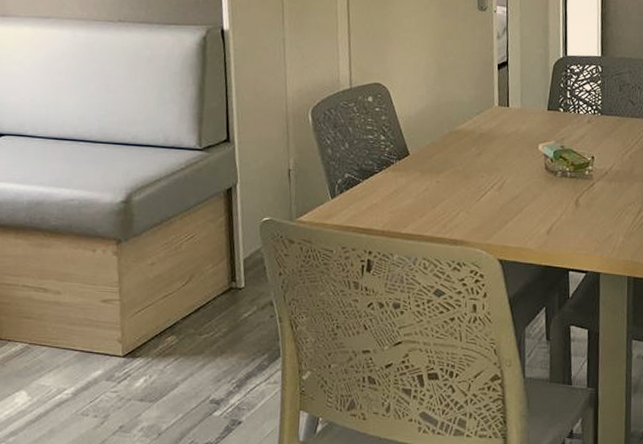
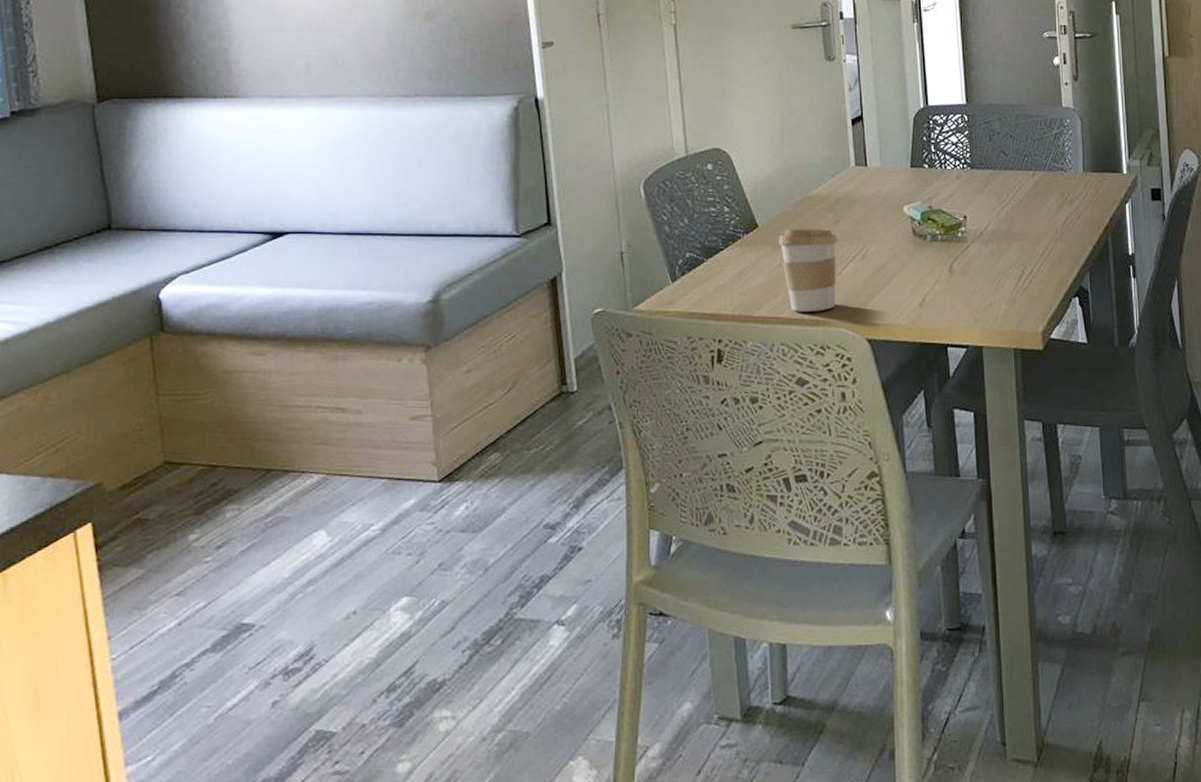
coffee cup: none [427,158,479,233] -> present [779,229,838,312]

